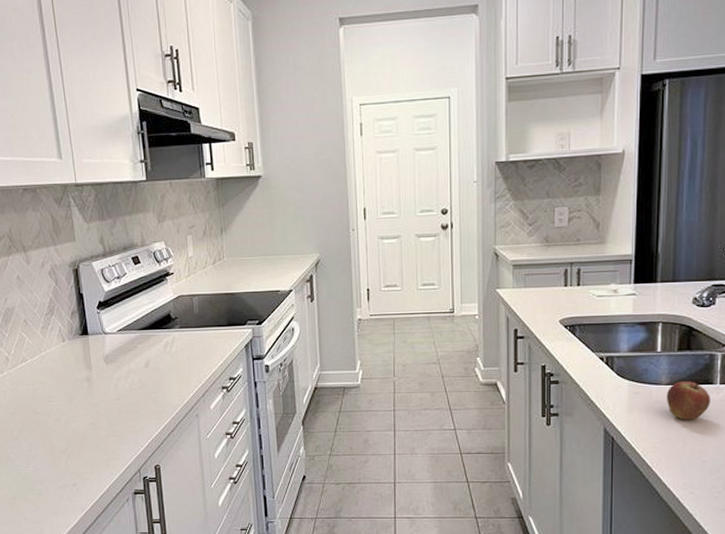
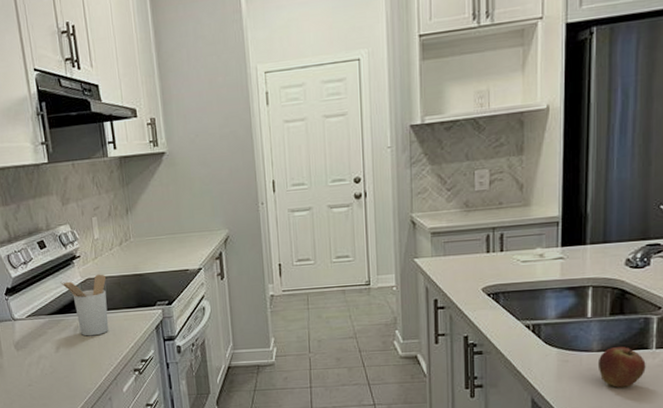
utensil holder: none [153,291,199,353] -> present [60,274,109,336]

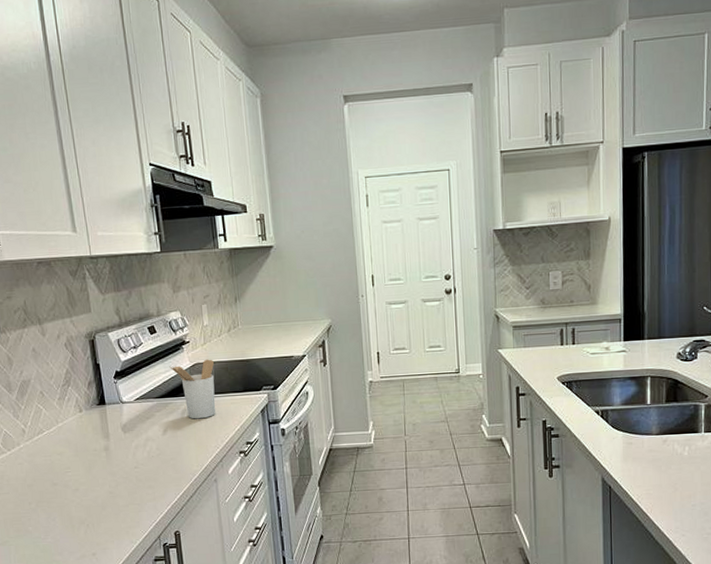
fruit: present [597,345,646,387] -> none [657,429,697,467]

